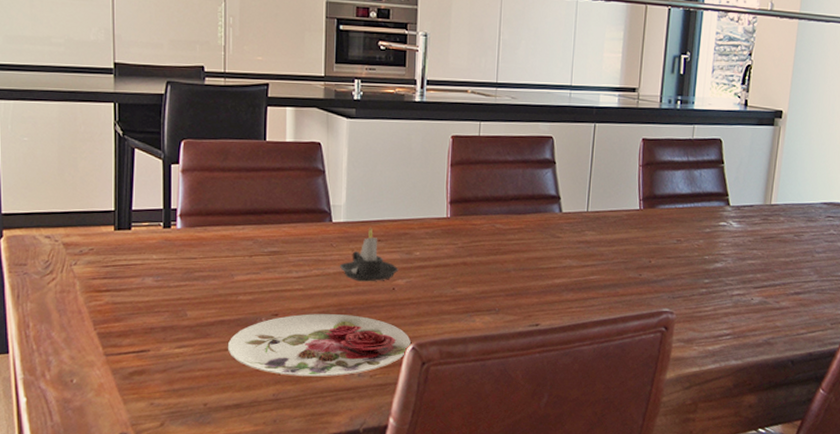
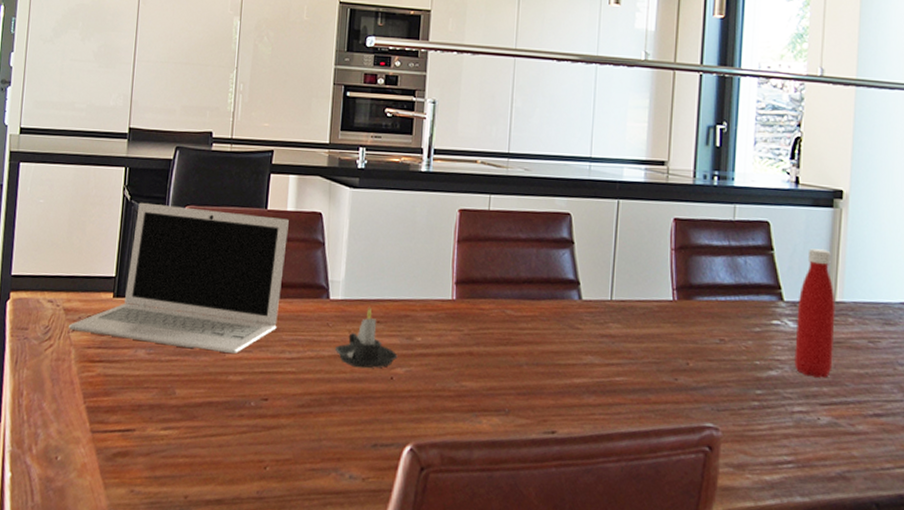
laptop: none [71,137,288,277] -> present [69,202,289,355]
plate: present [228,314,411,377] -> none [214,400,409,476]
bottle: none [736,161,771,267] -> present [794,248,836,378]

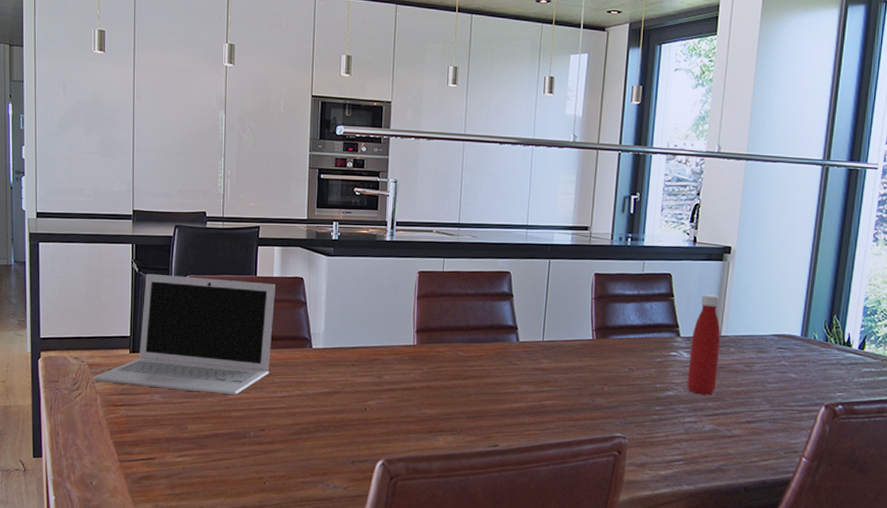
candle: present [334,307,398,368] -> none [318,354,370,402]

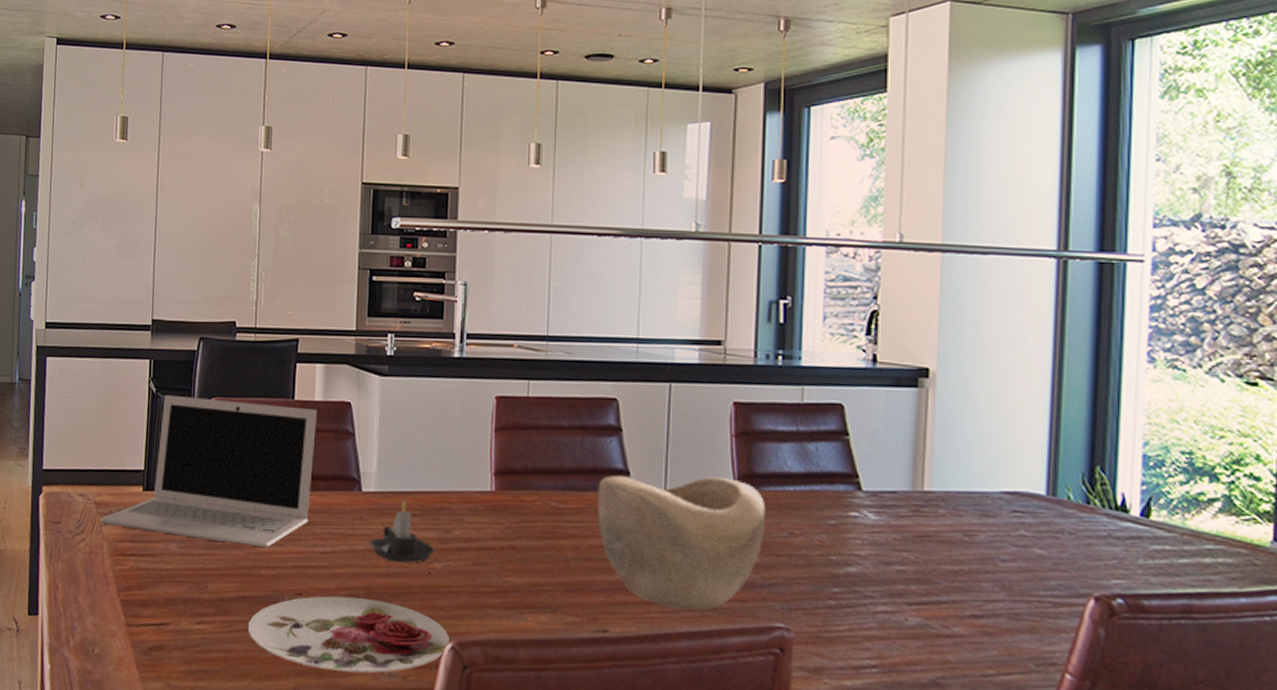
plate: none [221,430,380,487] -> present [248,595,449,673]
candle: none [318,354,370,402] -> present [368,500,435,563]
decorative bowl: none [493,330,614,427] -> present [597,475,766,611]
bottle: present [687,294,721,395] -> none [876,433,923,575]

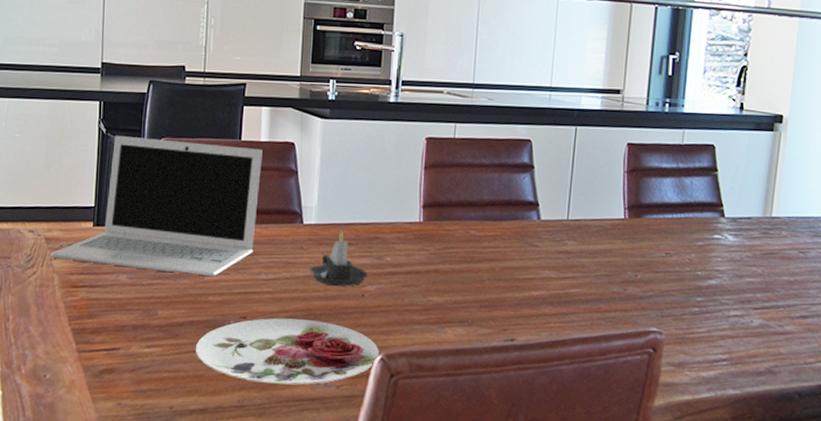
decorative bowl: present [597,475,766,611] -> none [510,206,649,320]

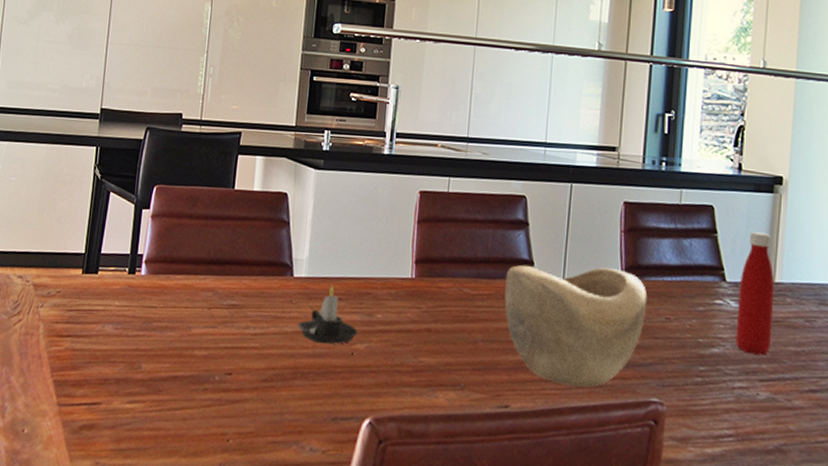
laptop: present [51,135,263,277] -> none [38,181,255,330]
plate: present [196,318,379,385] -> none [178,375,368,449]
decorative bowl: none [510,206,649,320] -> present [504,265,648,387]
bottle: none [732,169,772,285] -> present [736,232,775,356]

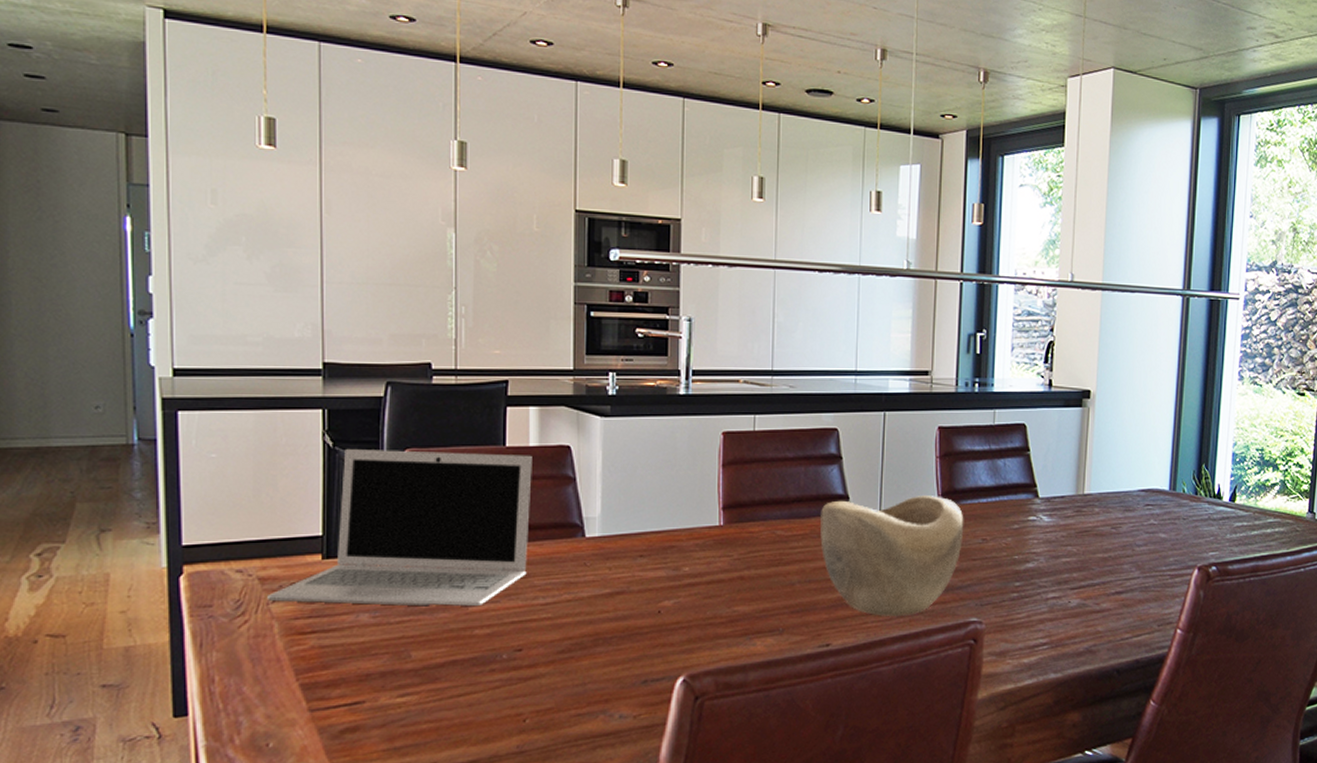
laptop: none [38,181,255,330] -> present [267,448,532,607]
candle: present [297,285,358,344] -> none [594,542,664,605]
bottle: present [736,232,775,356] -> none [1048,447,1084,565]

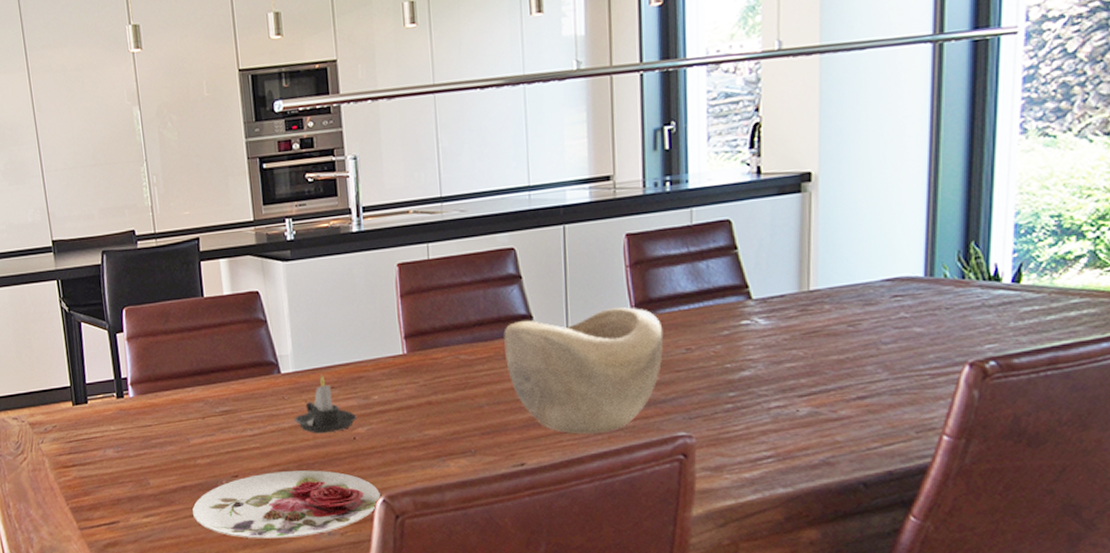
laptop: present [267,448,532,607] -> none [37,303,234,442]
plate: none [462,645,681,723] -> present [192,470,381,539]
candle: none [594,542,664,605] -> present [294,375,357,434]

